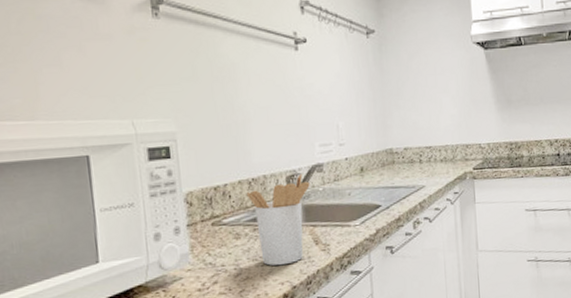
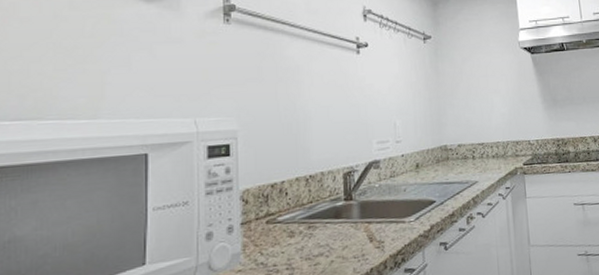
utensil holder: present [246,174,310,266] -> none [303,171,367,265]

